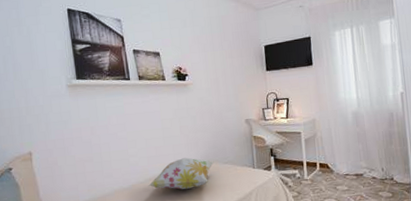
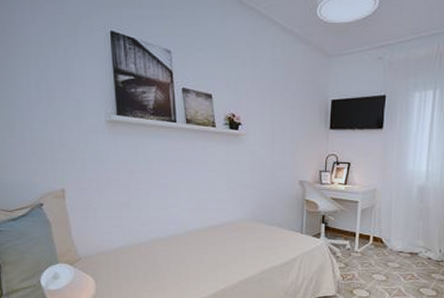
decorative pillow: present [147,157,214,190] -> none [186,214,260,248]

